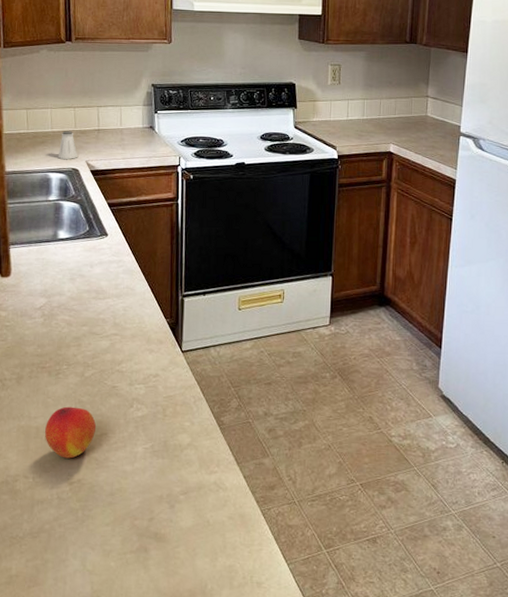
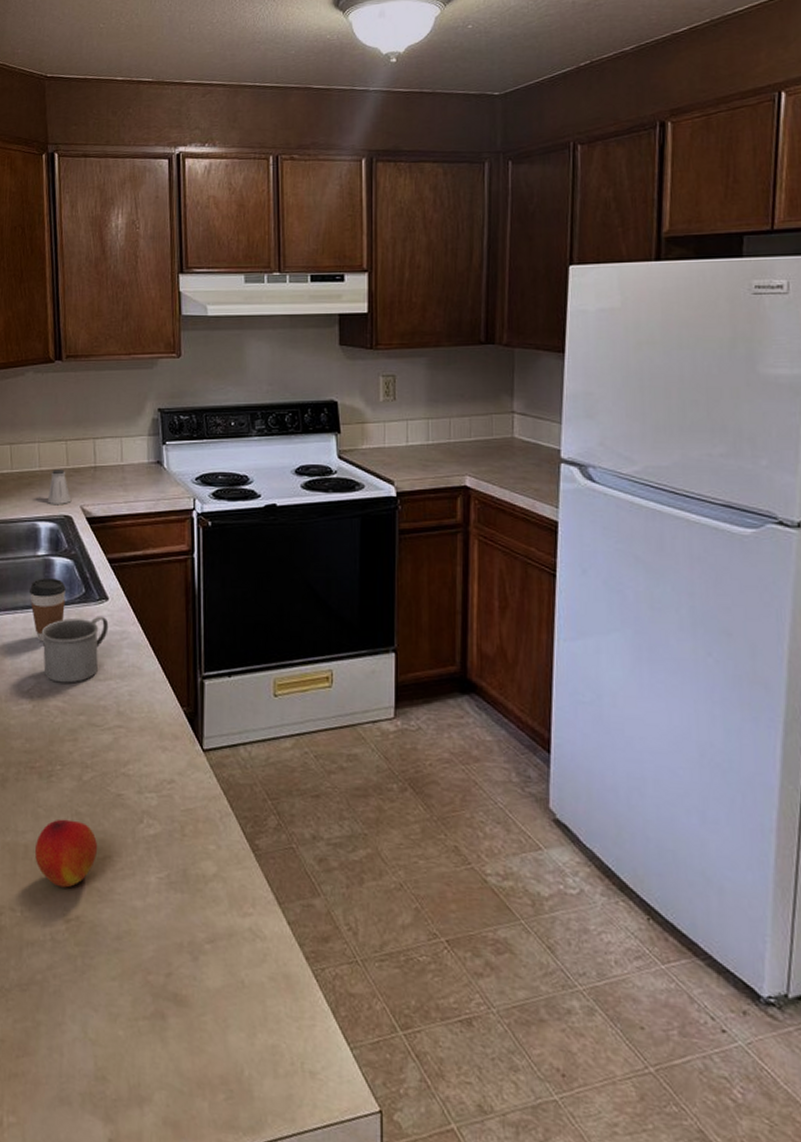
coffee cup: none [42,218,73,269] -> present [30,577,66,642]
mug: none [51,248,108,302] -> present [41,616,109,683]

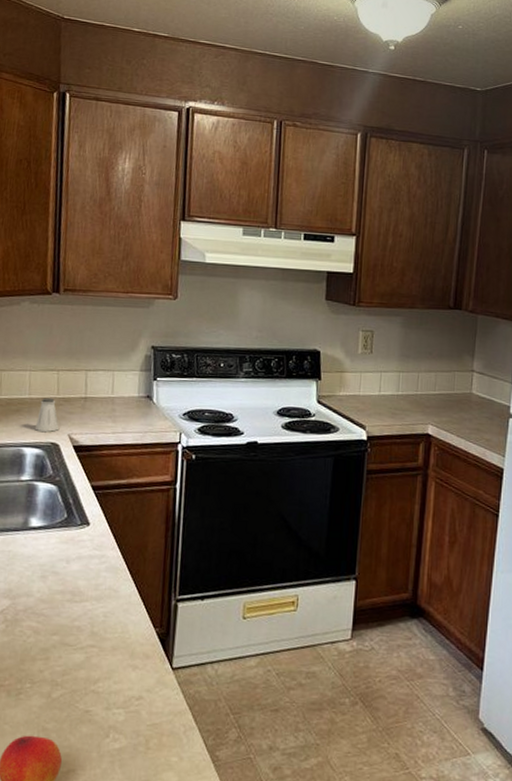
coffee cup: present [30,577,66,642] -> none [10,502,48,564]
mug: present [41,616,109,683] -> none [19,540,89,605]

